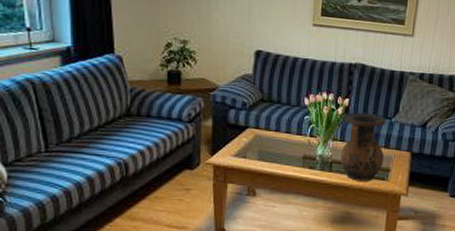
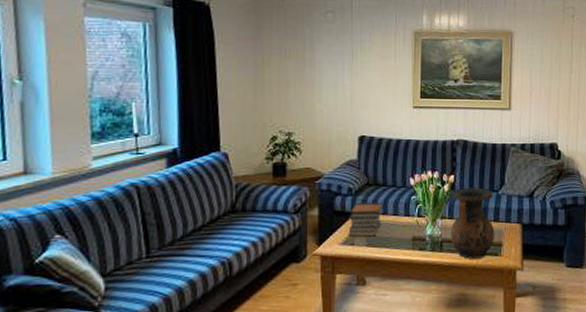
book stack: none [240,117,276,152] -> present [348,202,382,237]

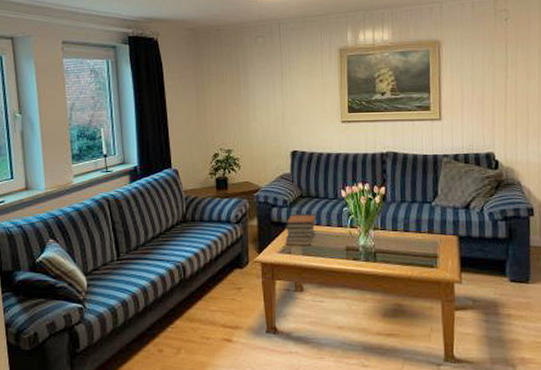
vase: present [451,188,495,259] -> none [383,199,430,270]

